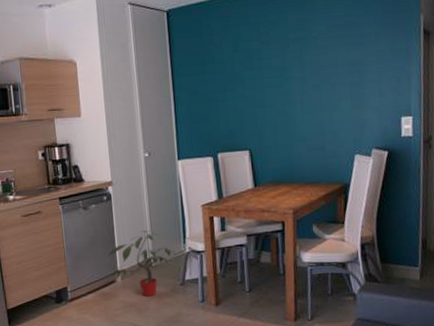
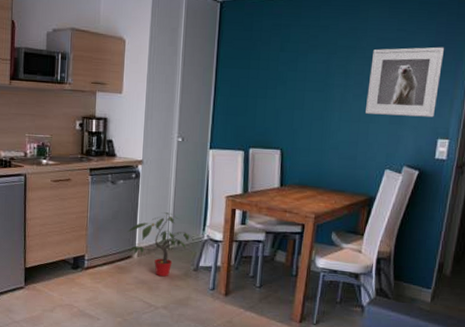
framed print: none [324,26,395,102] -> present [365,47,444,117]

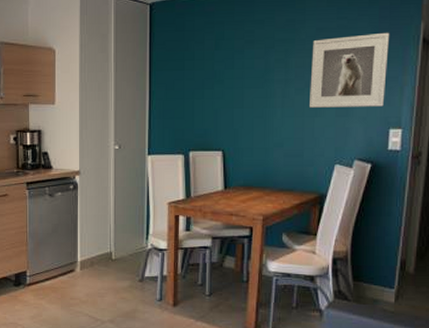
potted plant: present [128,212,193,277] -> none [69,223,137,290]

